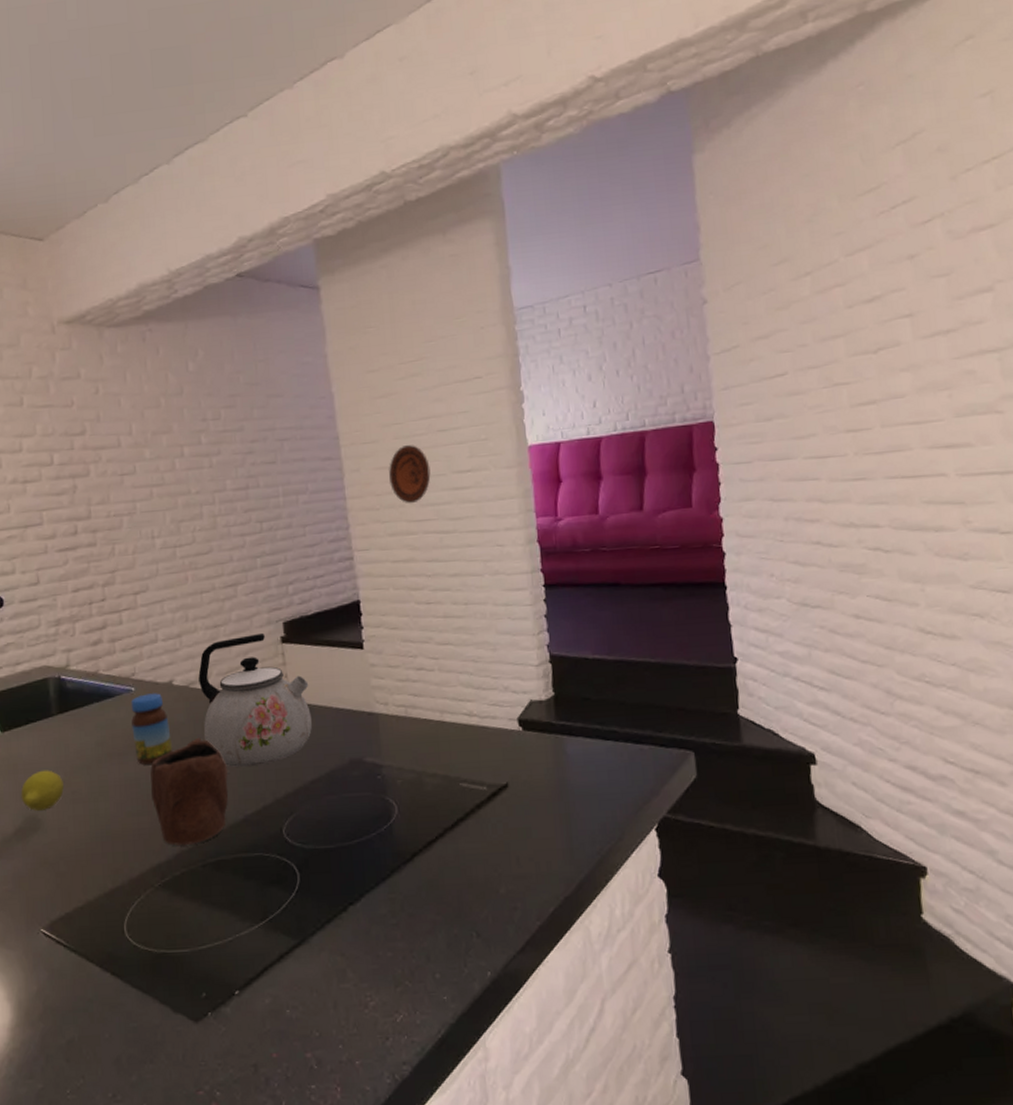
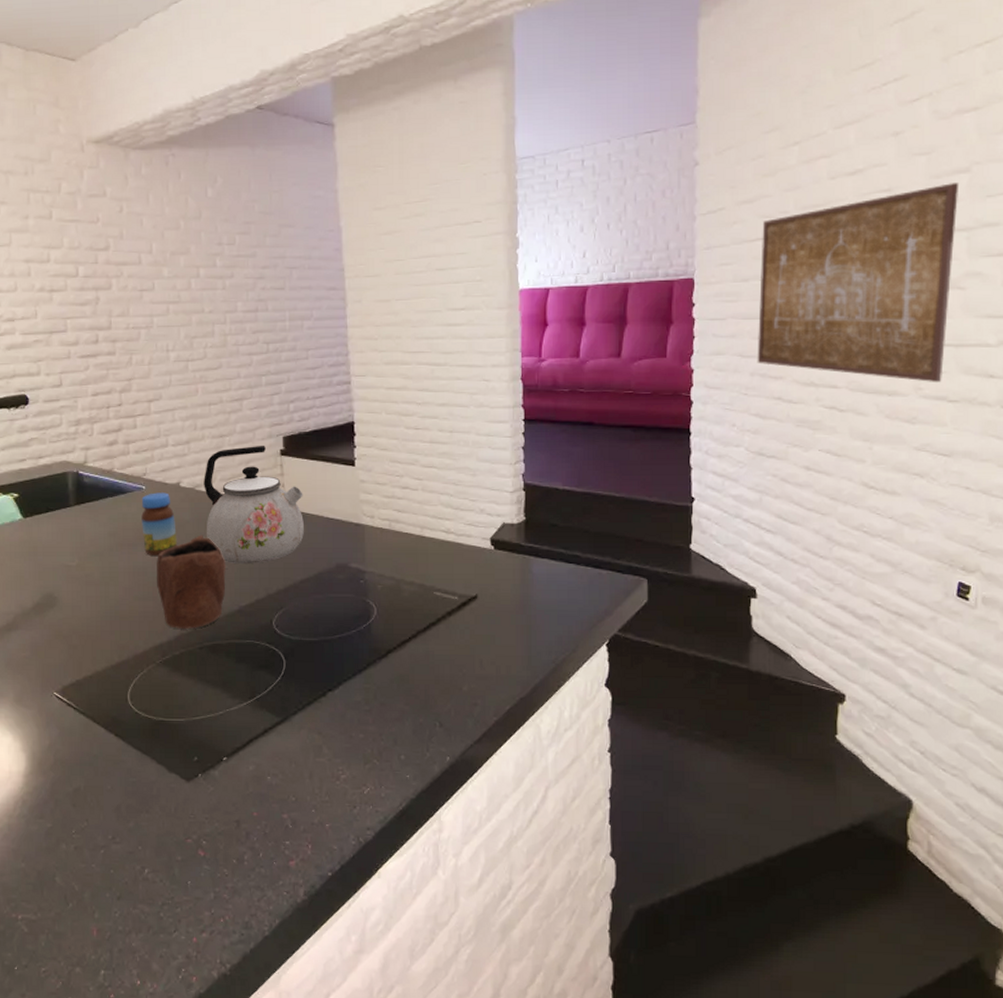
lemon: present [20,770,64,811] -> none [39,554,78,589]
decorative plate: present [389,445,431,504] -> none [388,281,427,336]
wall art: none [781,303,991,514] -> present [757,183,960,382]

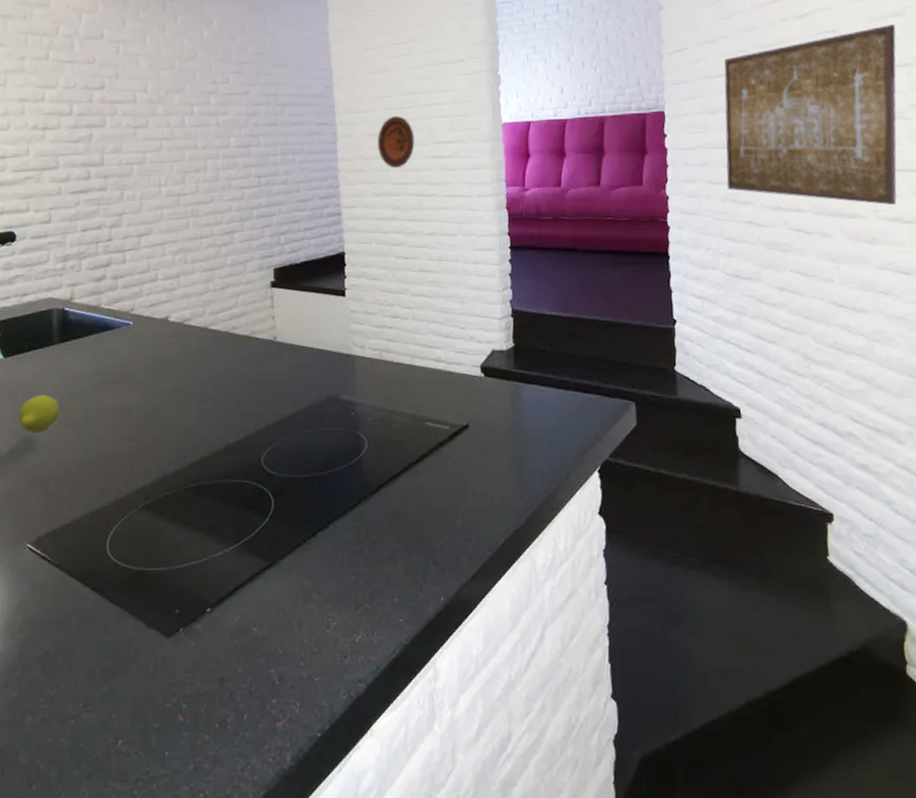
lemon: none [39,554,78,589] -> present [18,394,59,432]
jar: present [141,492,178,556] -> none [127,328,165,393]
mug: present [157,535,226,629] -> none [142,370,213,470]
kettle: present [204,445,305,563] -> none [193,277,295,399]
decorative plate: none [388,281,427,336] -> present [377,116,415,169]

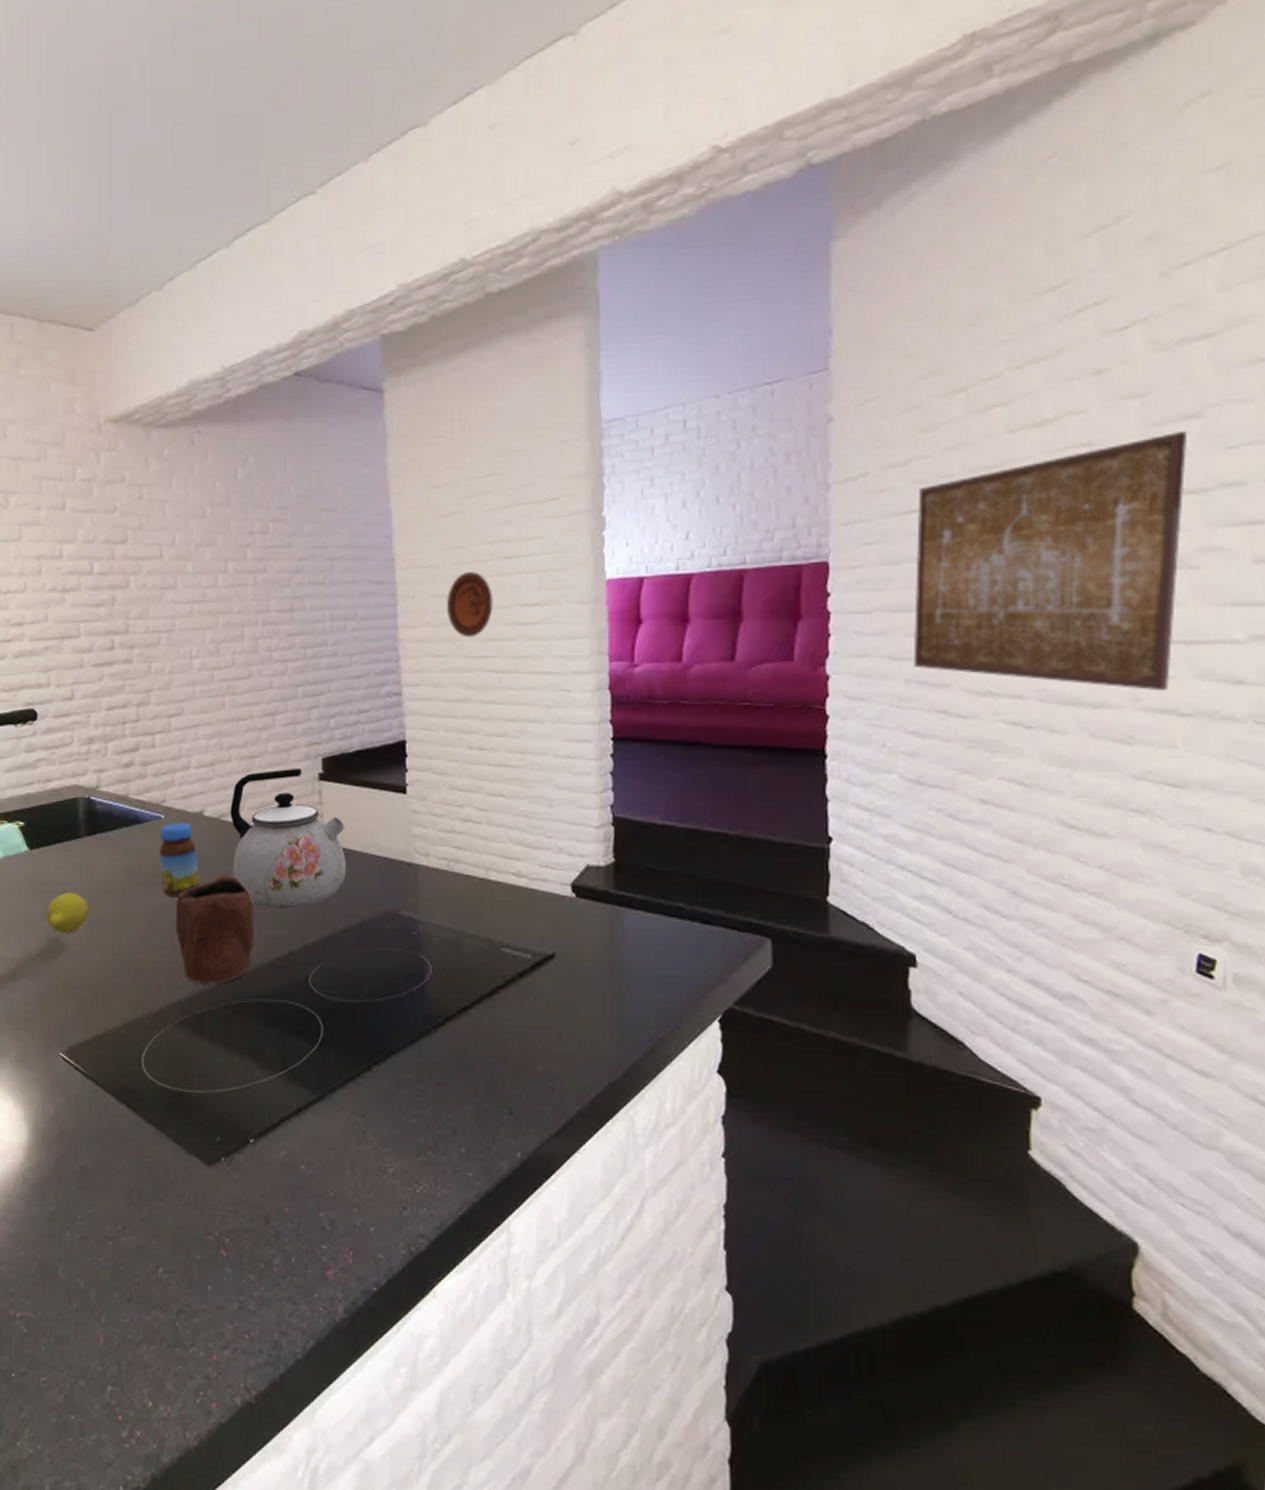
jar: none [127,328,165,393] -> present [159,822,200,896]
mug: none [142,370,213,470] -> present [176,873,255,984]
kettle: none [193,277,295,399] -> present [230,767,347,908]

